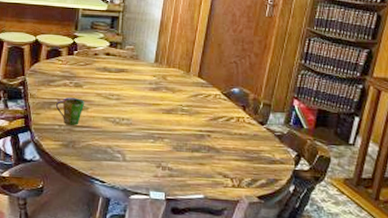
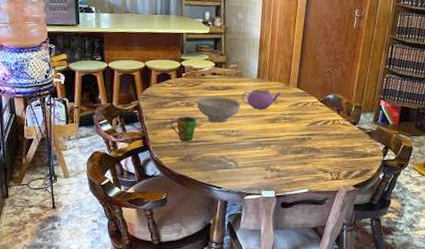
decorative bowl: none [86,77,135,109] -> present [196,96,241,123]
teapot: none [136,75,179,98] -> present [242,89,281,109]

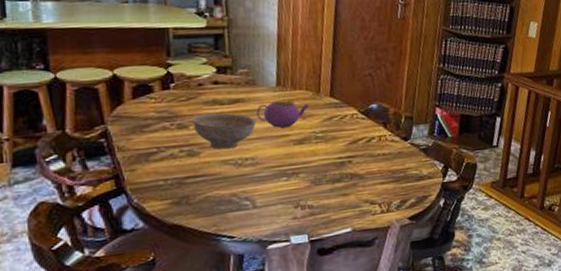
cup: present [171,116,197,142] -> none [156,142,195,179]

